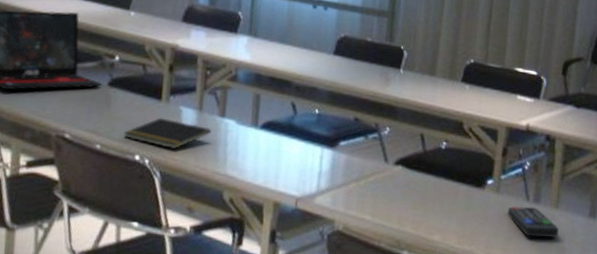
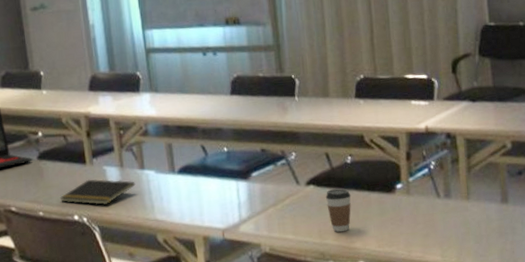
coffee cup: none [412,173,440,222] -> present [325,188,351,233]
remote control: present [507,206,559,238] -> none [420,202,474,231]

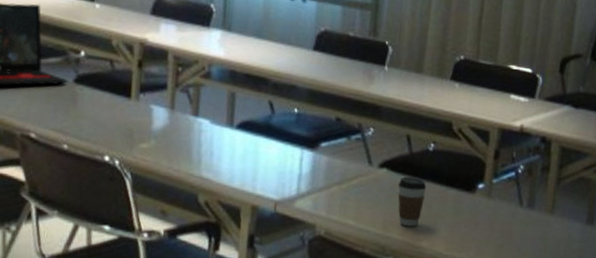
notepad: present [59,179,136,205] -> none [91,116,185,149]

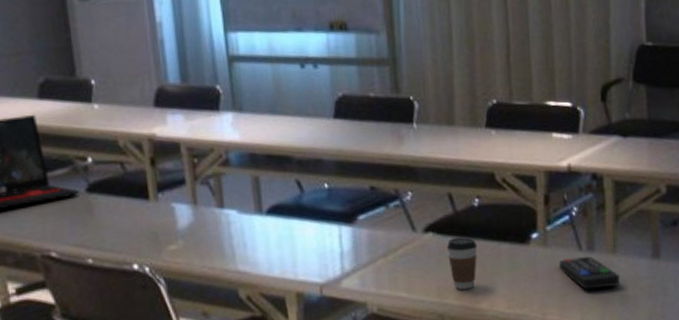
remote control: none [499,211,554,245] -> present [558,256,620,290]

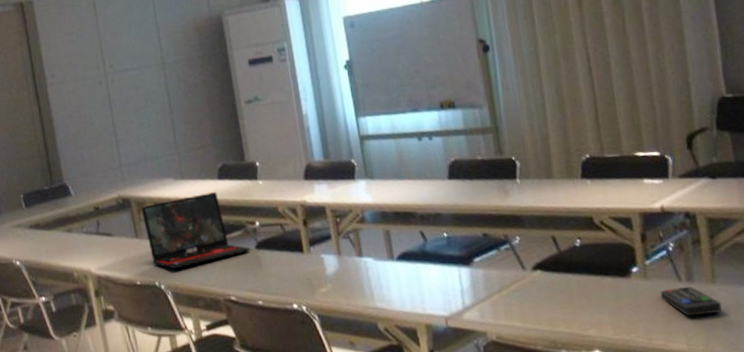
coffee cup: present [446,237,478,290] -> none [554,273,583,320]

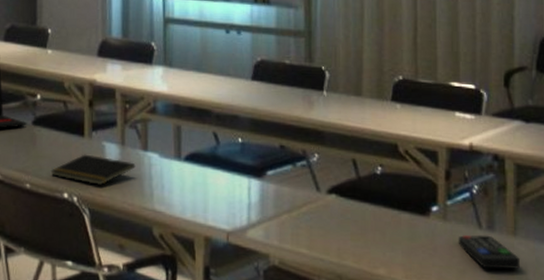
notepad: none [278,267,354,294] -> present [50,154,136,185]

